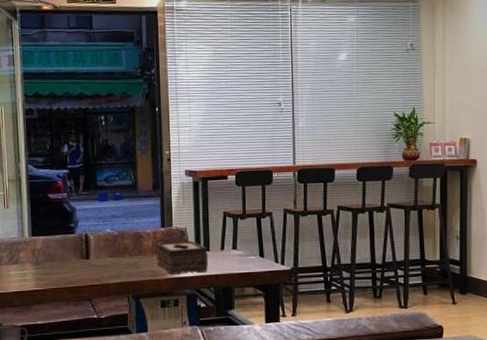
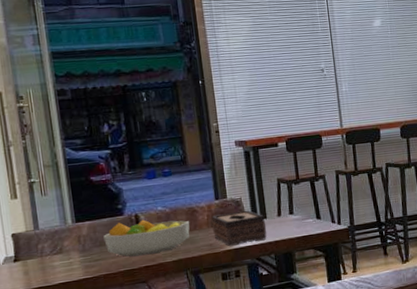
fruit bowl: none [55,240,135,275] -> present [103,219,190,257]

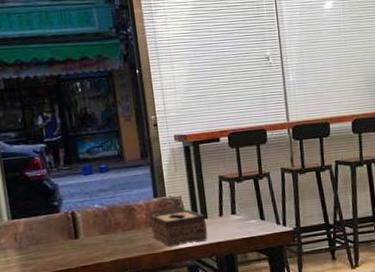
fruit bowl: present [103,219,190,257] -> none [40,217,128,256]

